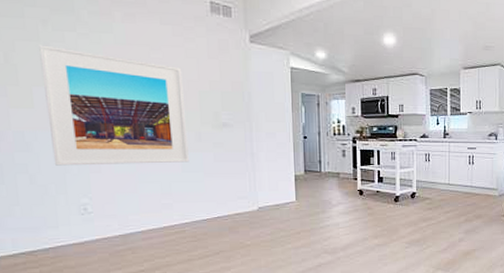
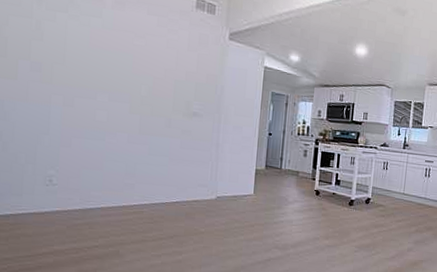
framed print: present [39,45,189,166] -> none [28,21,161,146]

